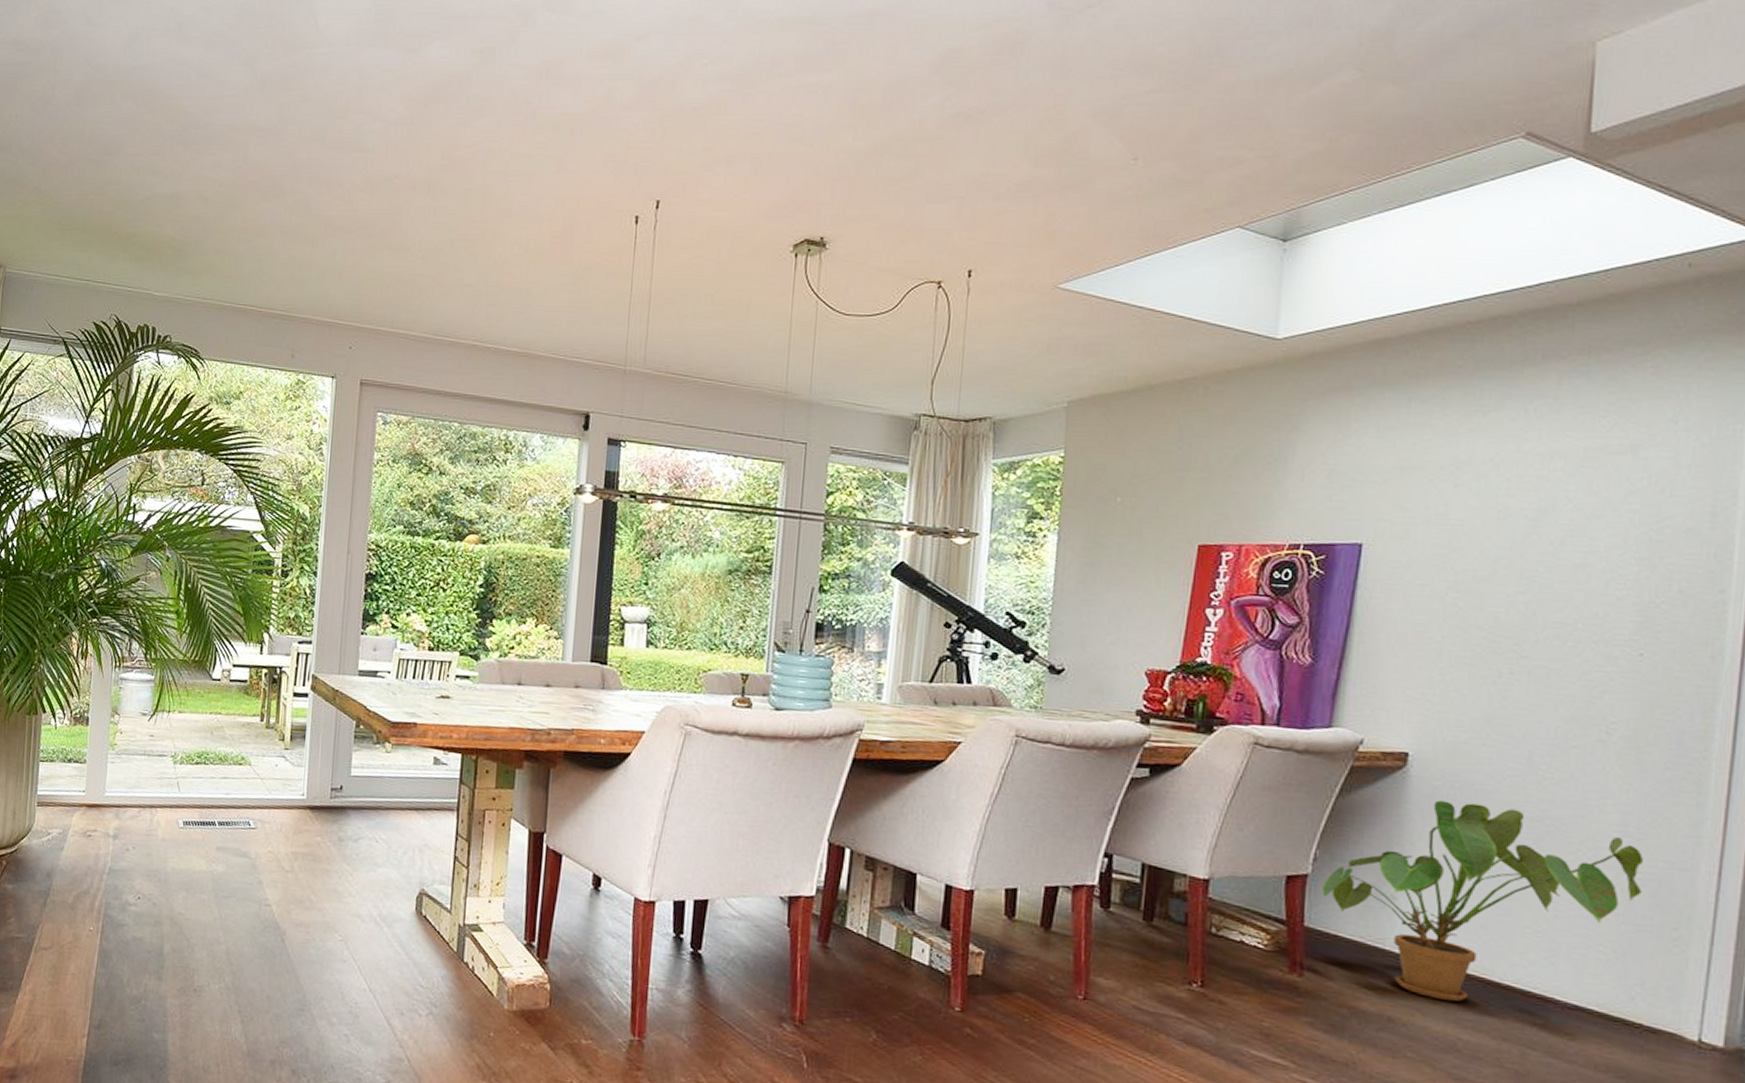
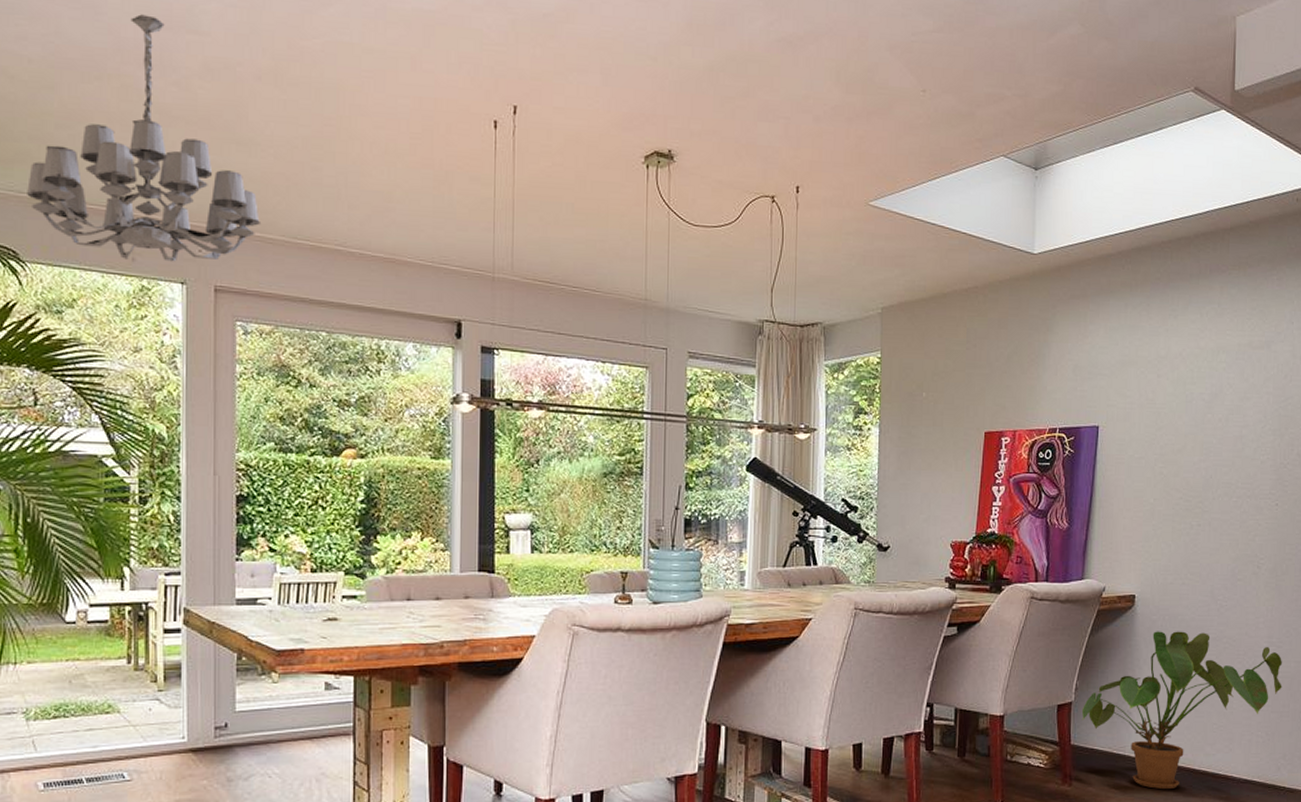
chandelier: none [210,138,407,358] -> present [27,14,262,262]

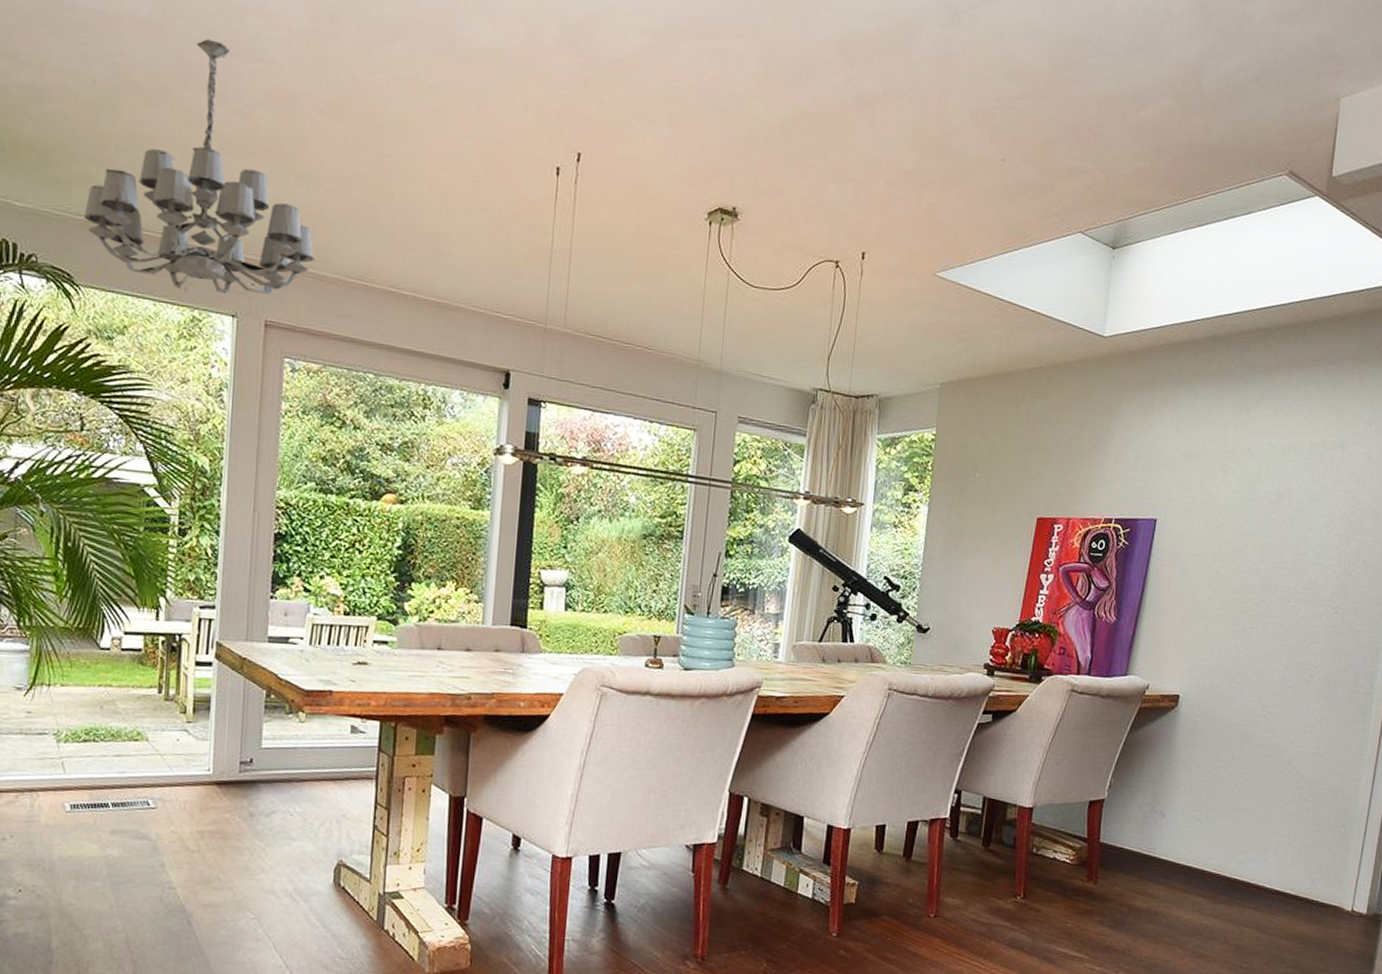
house plant: present [1081,631,1282,790] -> none [1112,733,1327,895]

